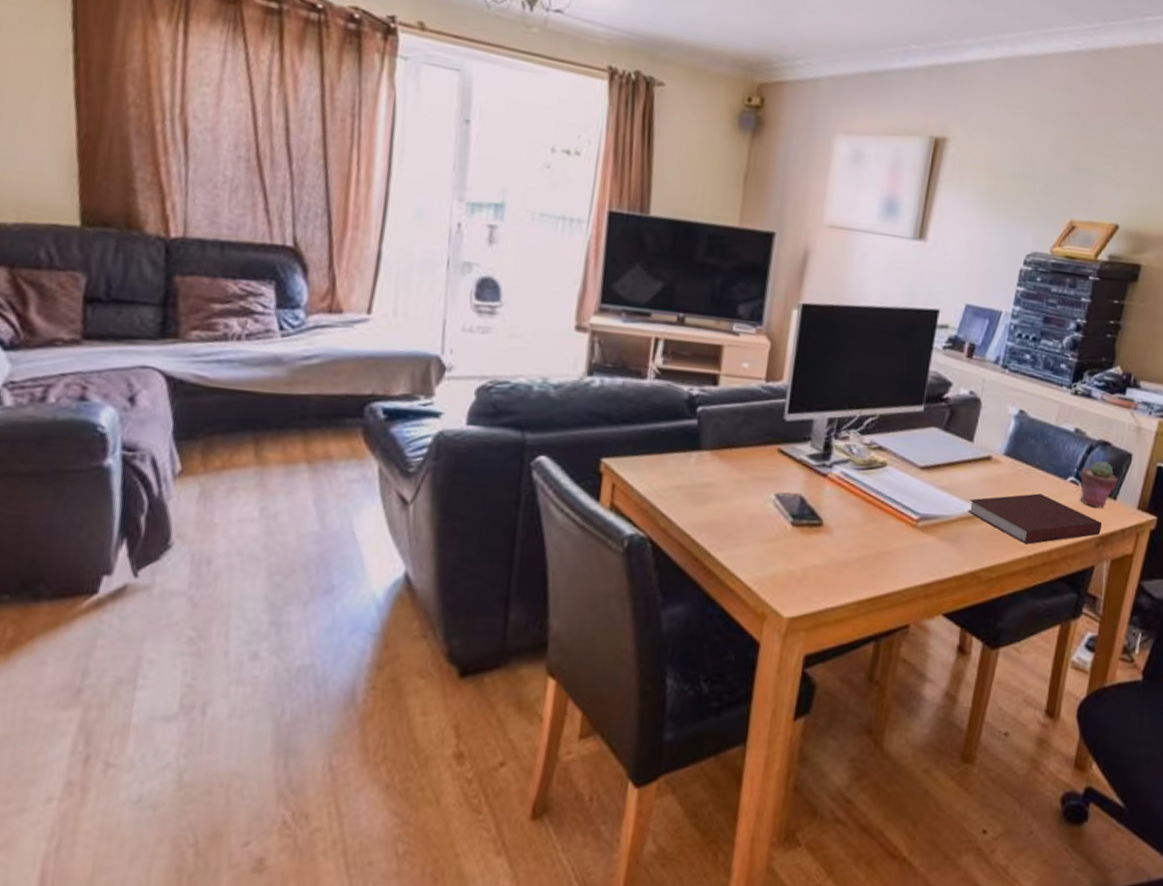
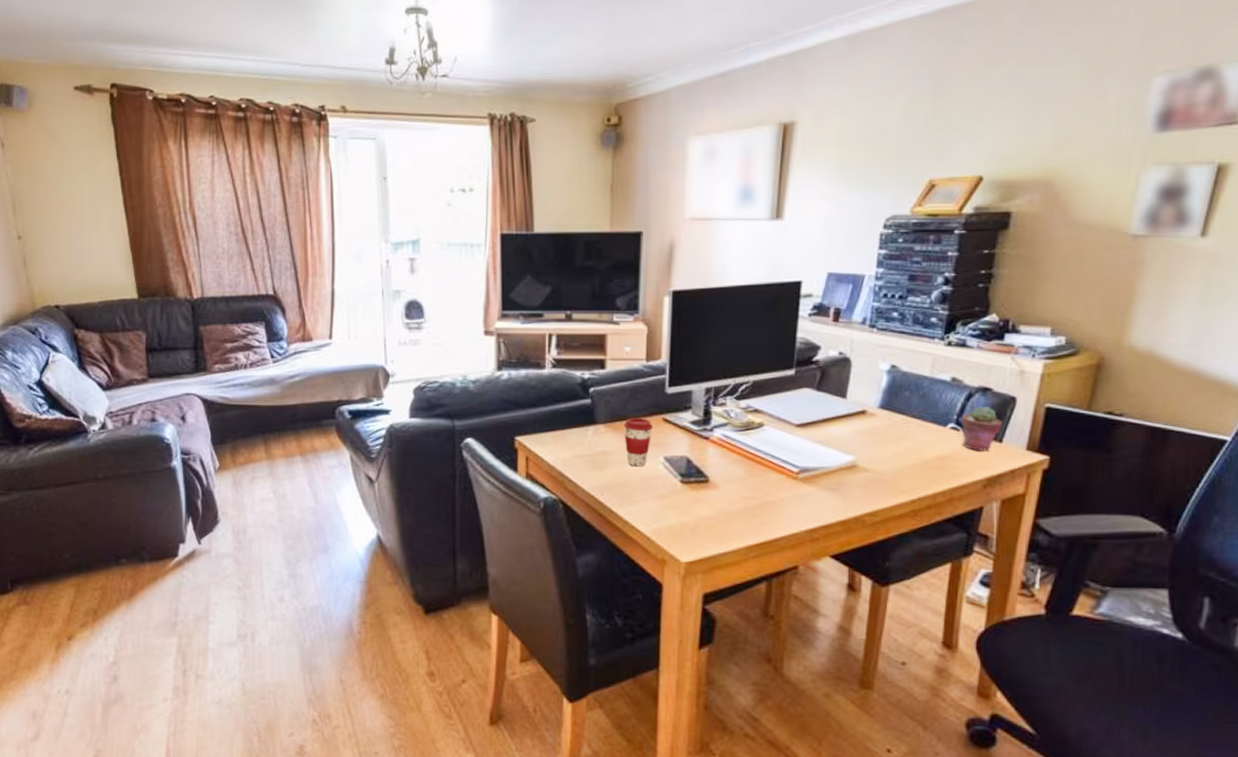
coffee cup: none [732,446,766,504] -> present [624,418,652,467]
notebook: present [967,493,1103,545] -> none [846,441,989,489]

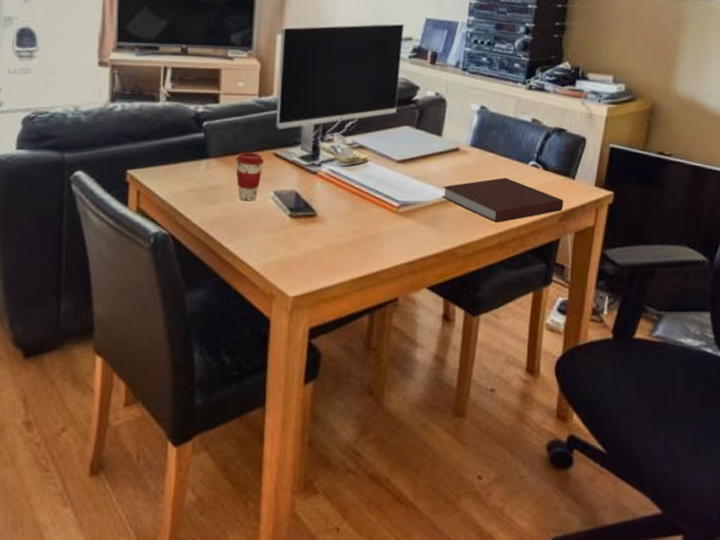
notebook: none [846,441,989,489] -> present [442,177,564,223]
potted succulent: present [960,406,1002,451] -> none [540,146,575,187]

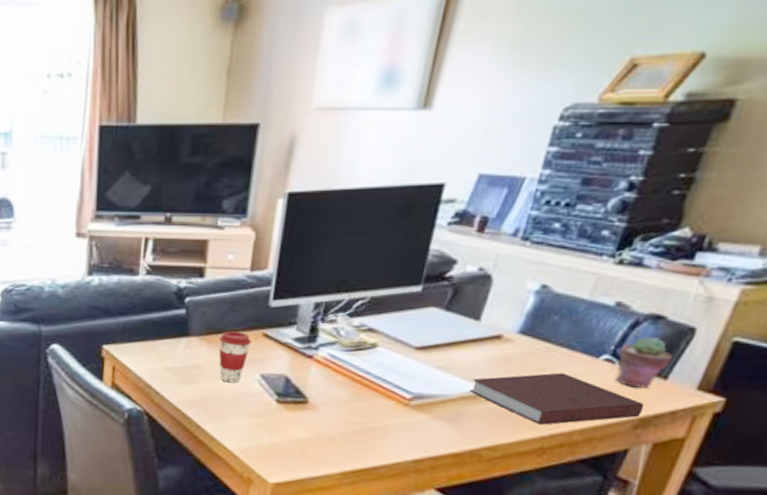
potted succulent: none [540,146,575,187] -> present [615,337,673,388]

